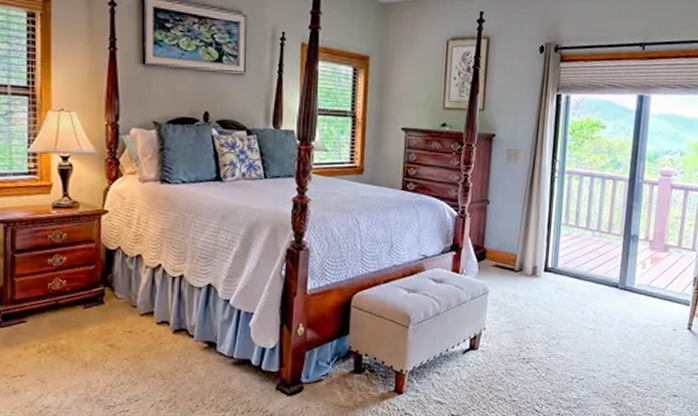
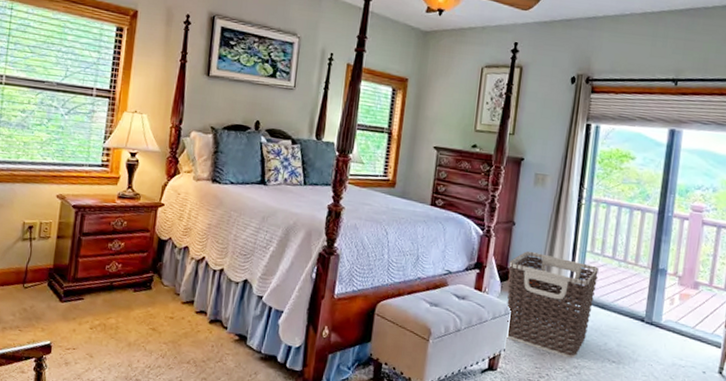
clothes hamper: none [484,229,574,329] -> present [505,251,599,358]

